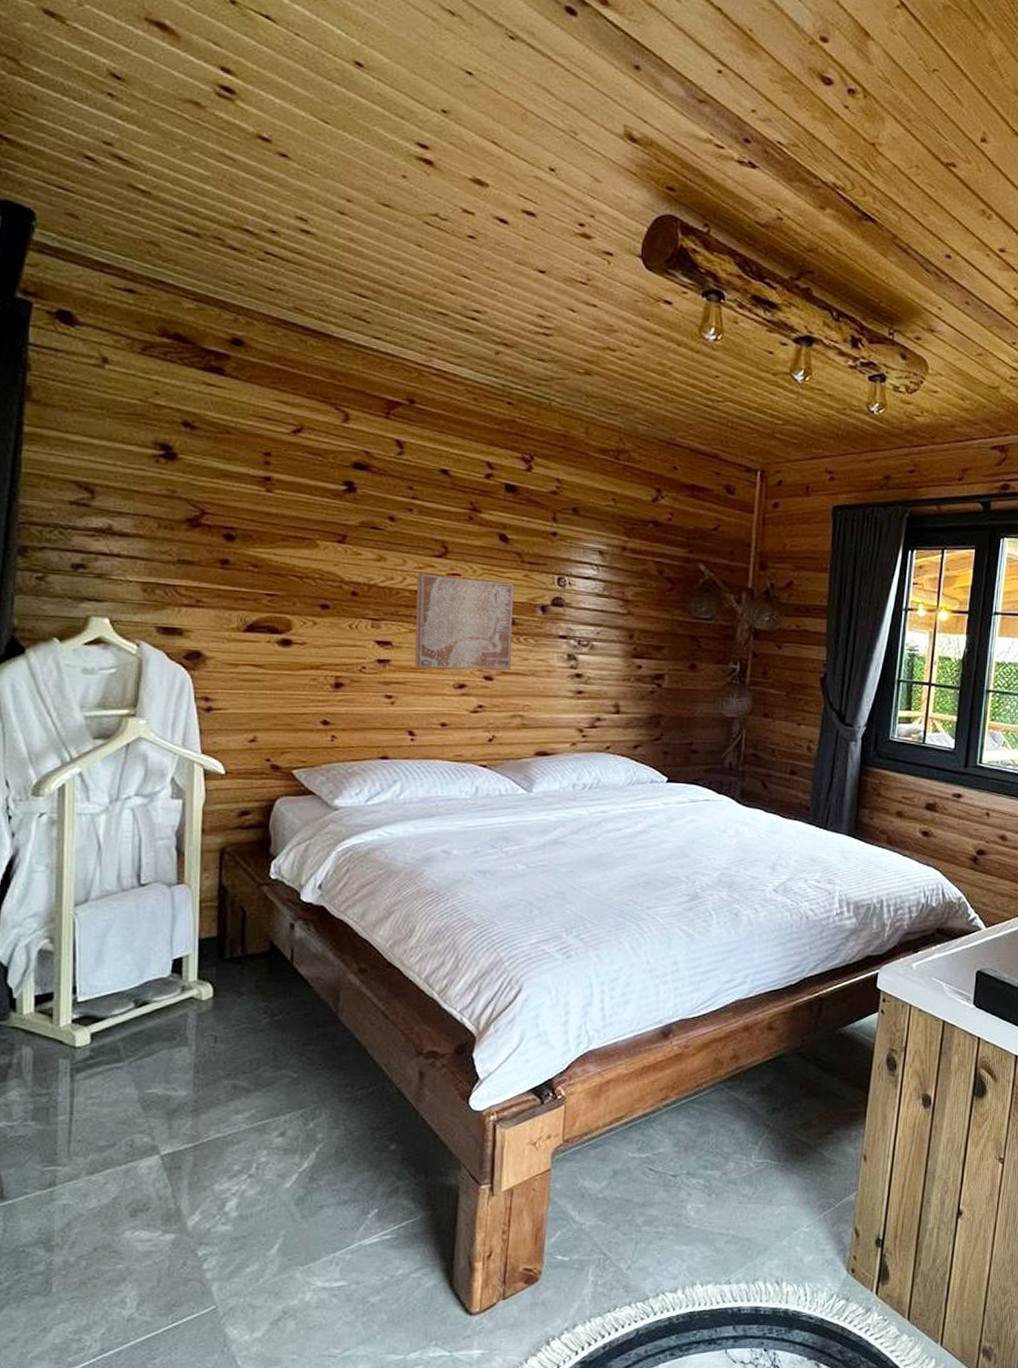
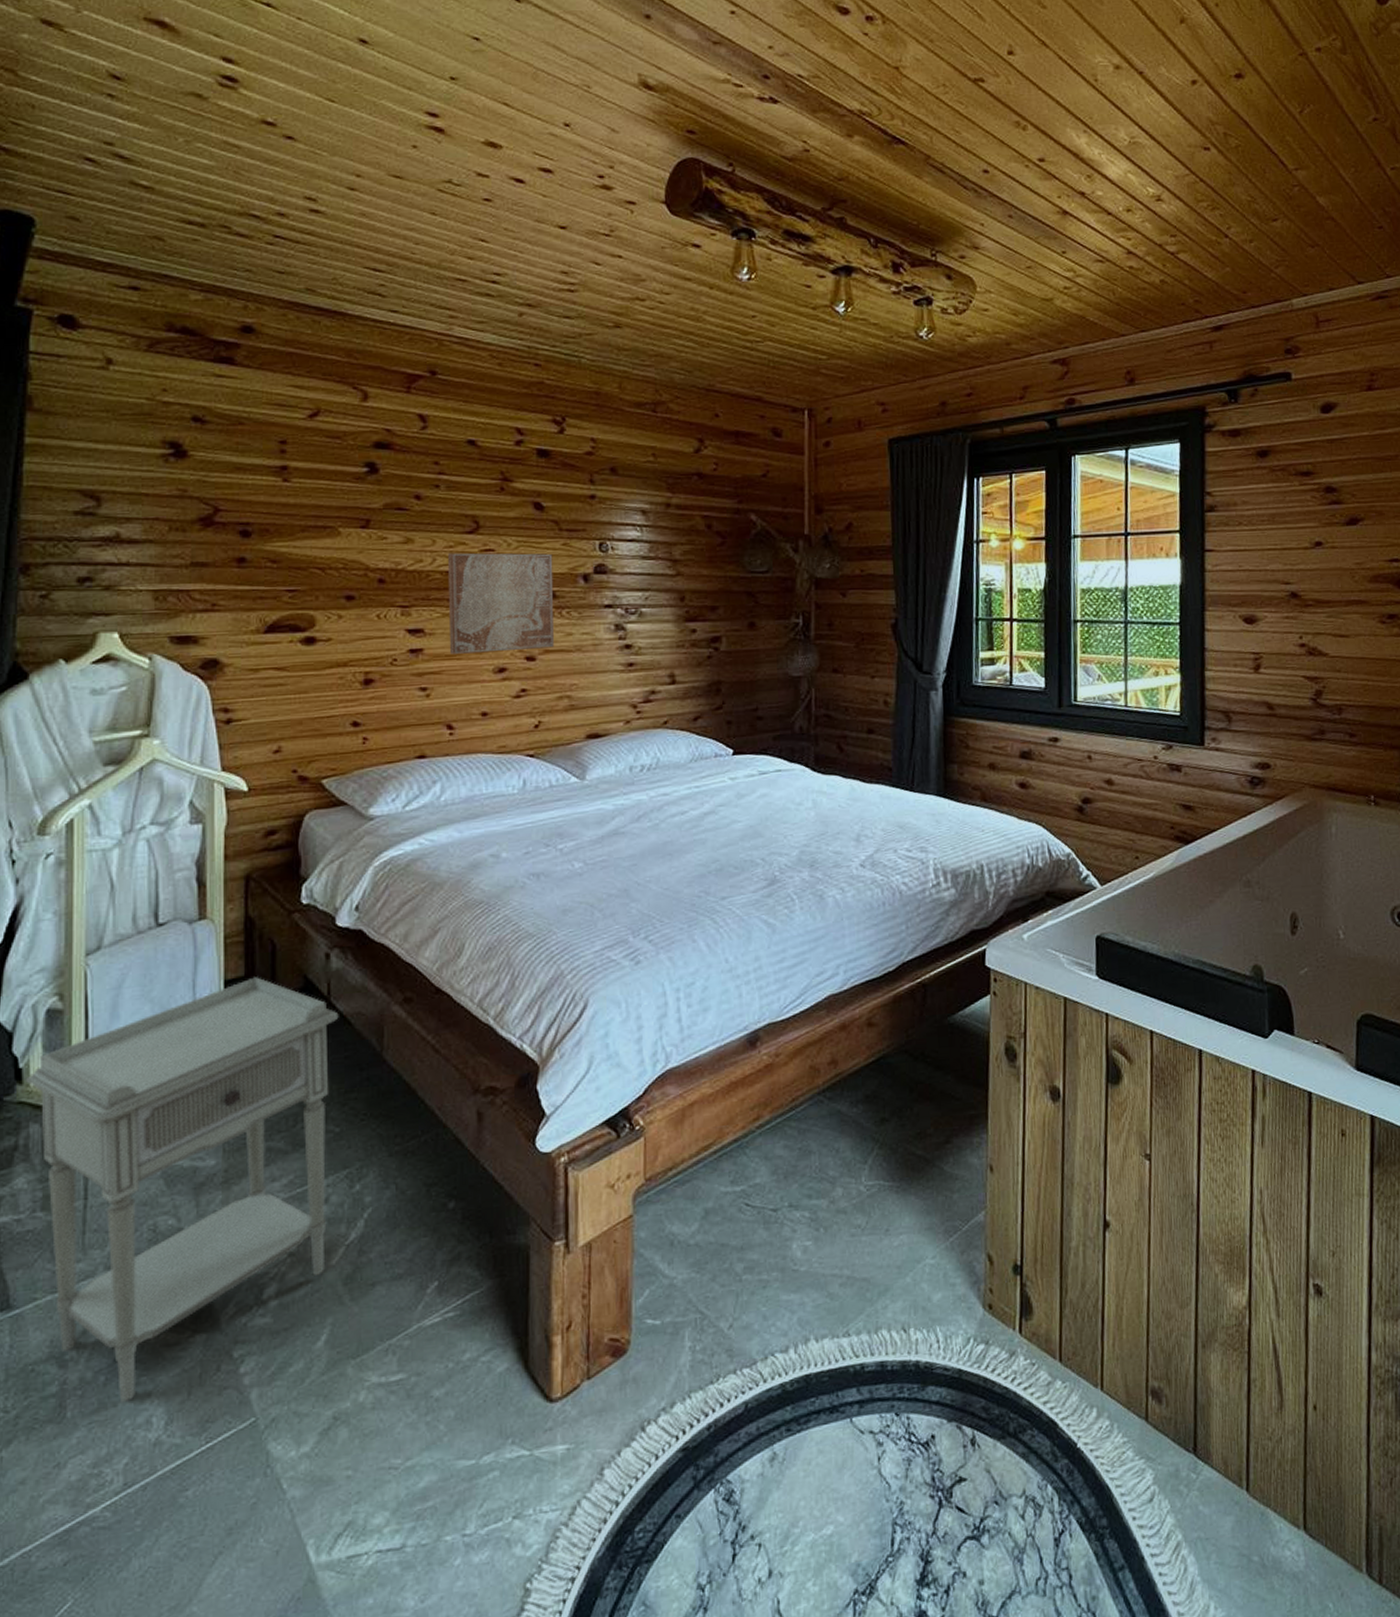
nightstand: none [18,938,300,1284] -> present [25,977,339,1403]

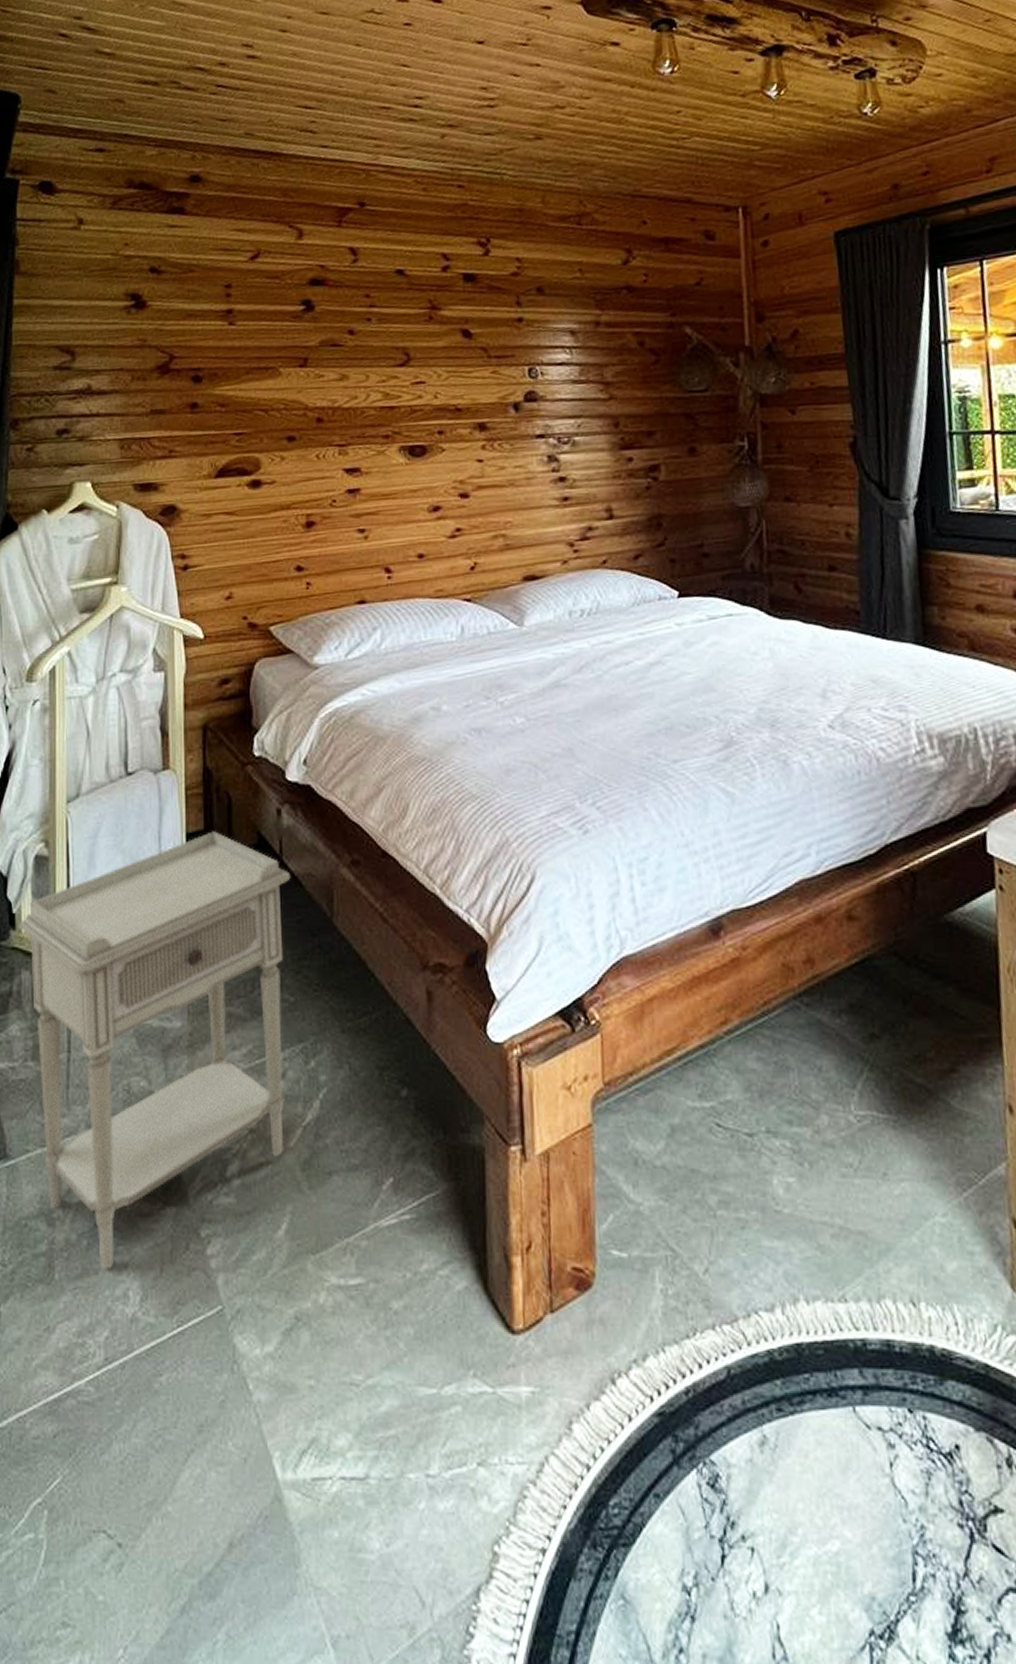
wall art: present [447,552,554,654] -> none [380,382,487,493]

